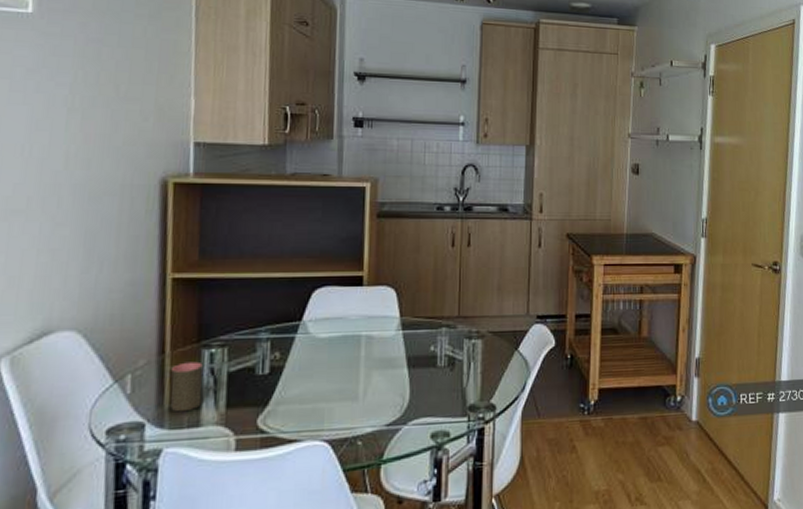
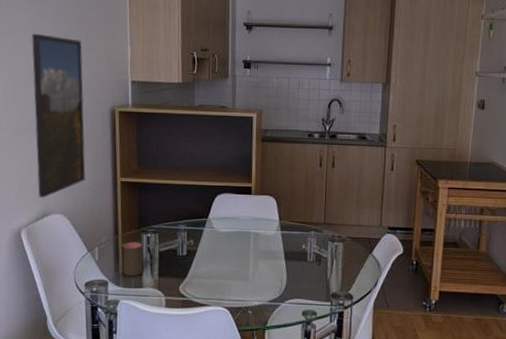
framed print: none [34,76,121,309] -> present [32,33,86,198]

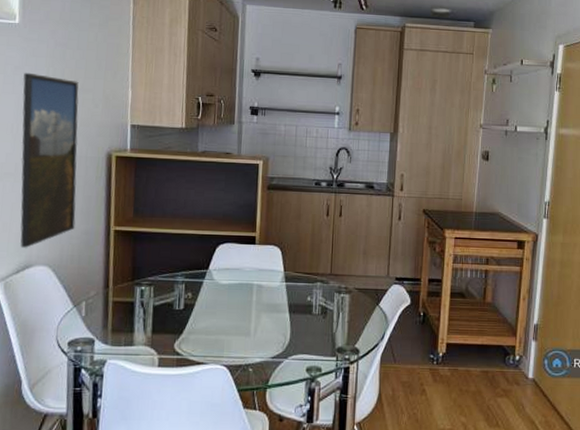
cup: present [123,242,143,276] -> none [112,295,136,333]

